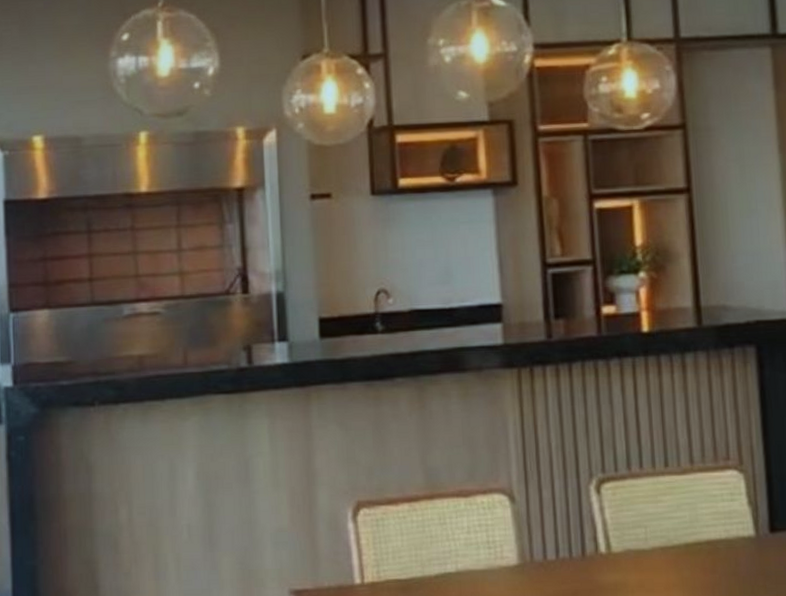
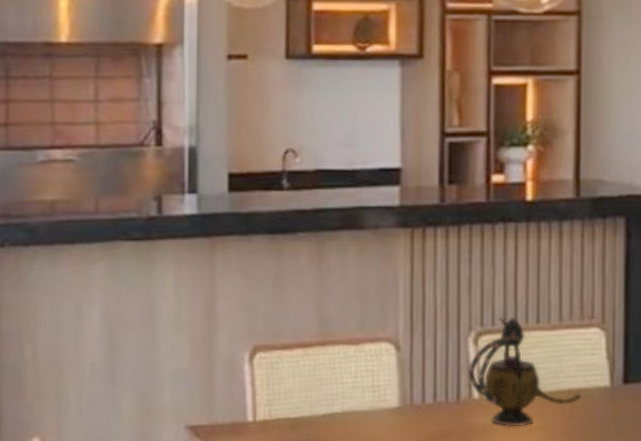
teapot: none [591,461,724,584] -> present [467,317,582,427]

